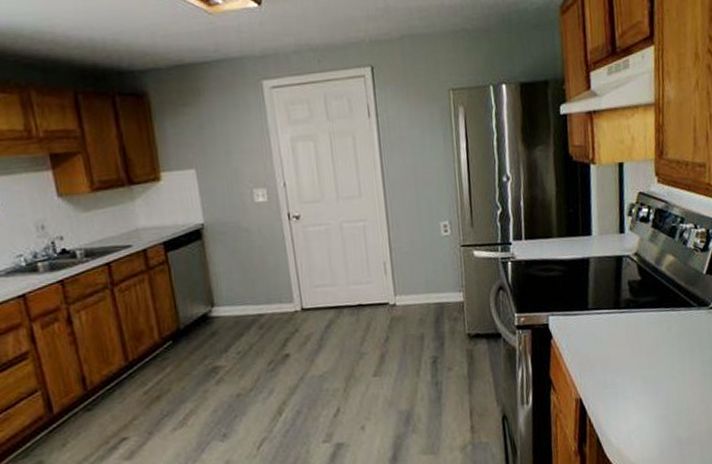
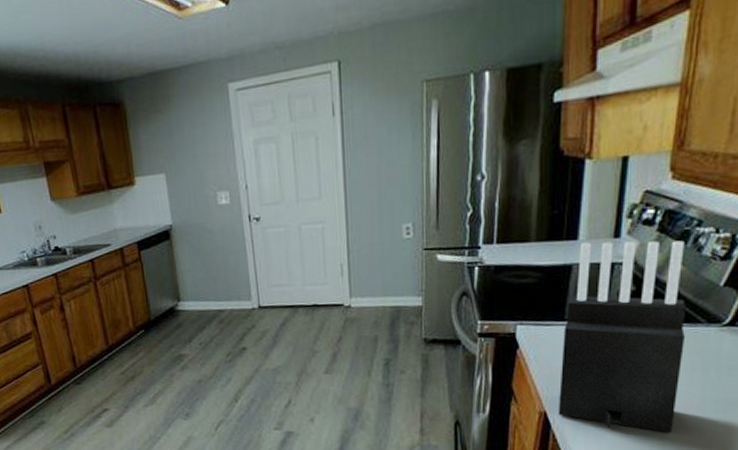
knife block: none [588,235,684,410] -> present [558,240,686,433]

